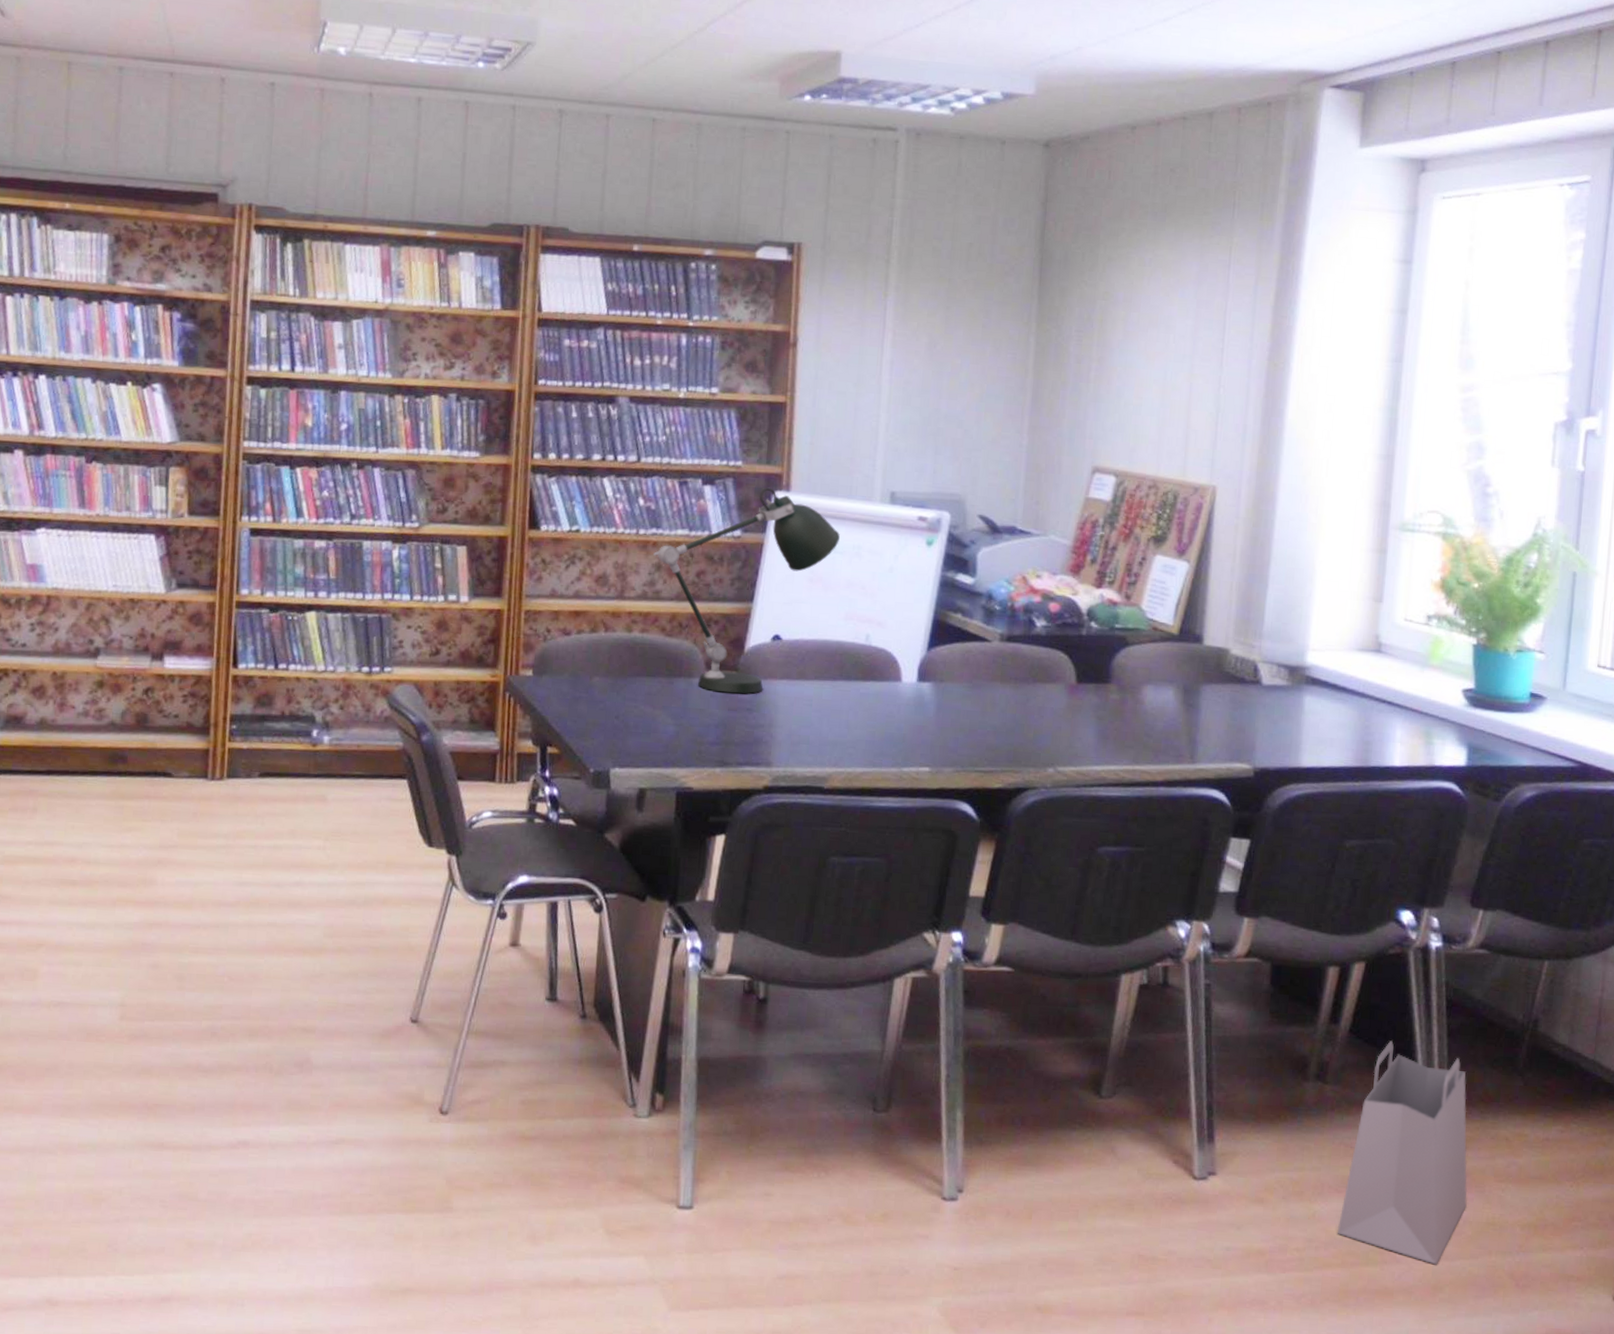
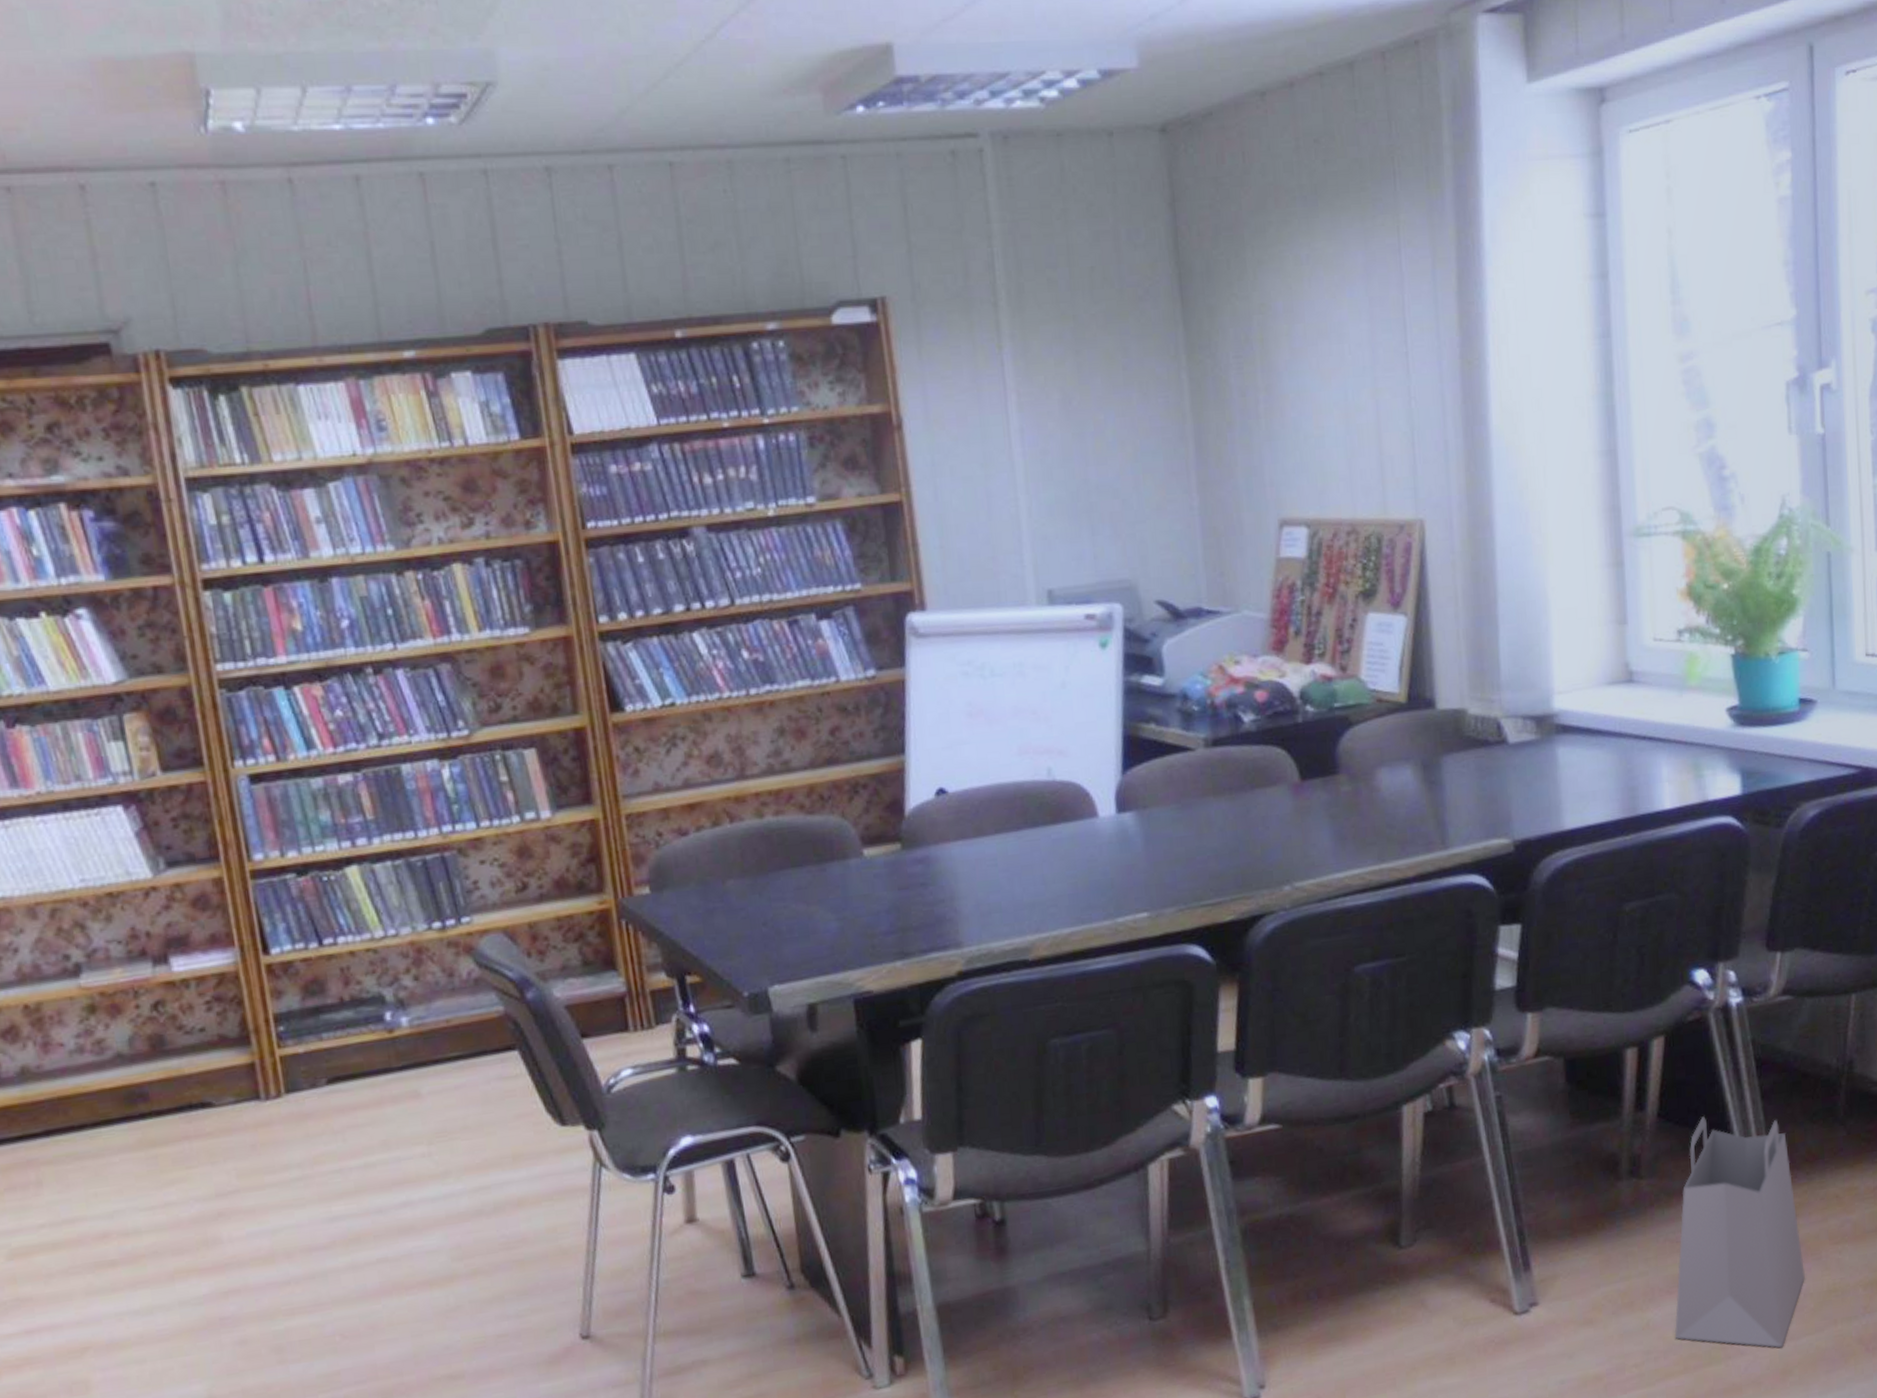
desk lamp: present [653,487,840,694] -> none [772,609,996,871]

